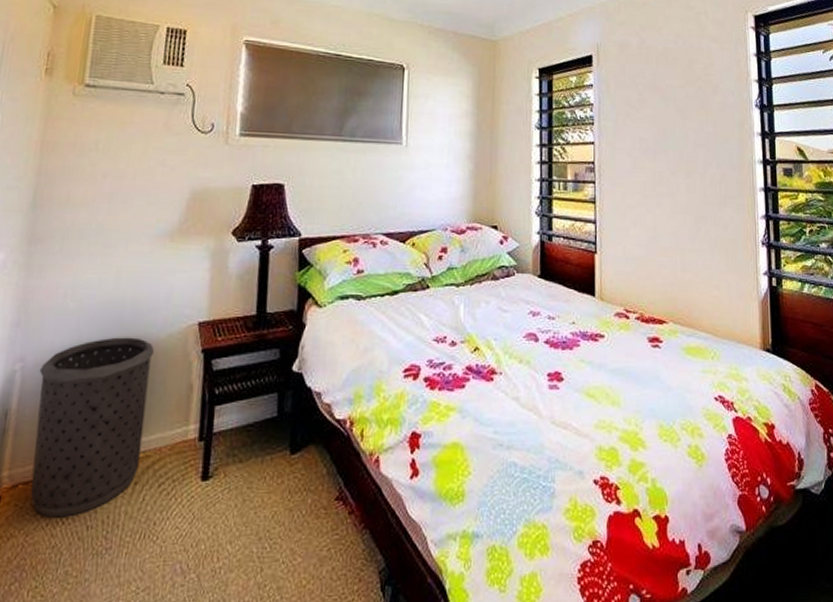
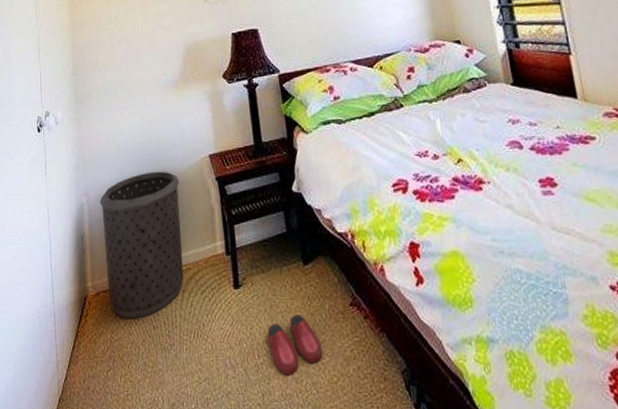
slippers: none [233,510,295,581] -> present [268,314,322,376]

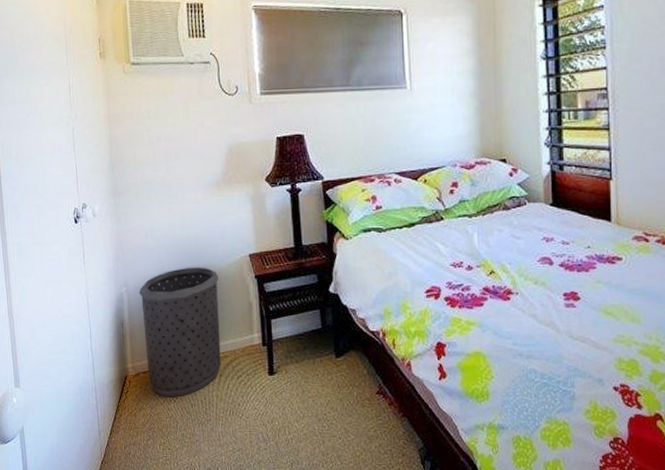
slippers: present [268,314,322,376] -> none [299,399,347,449]

